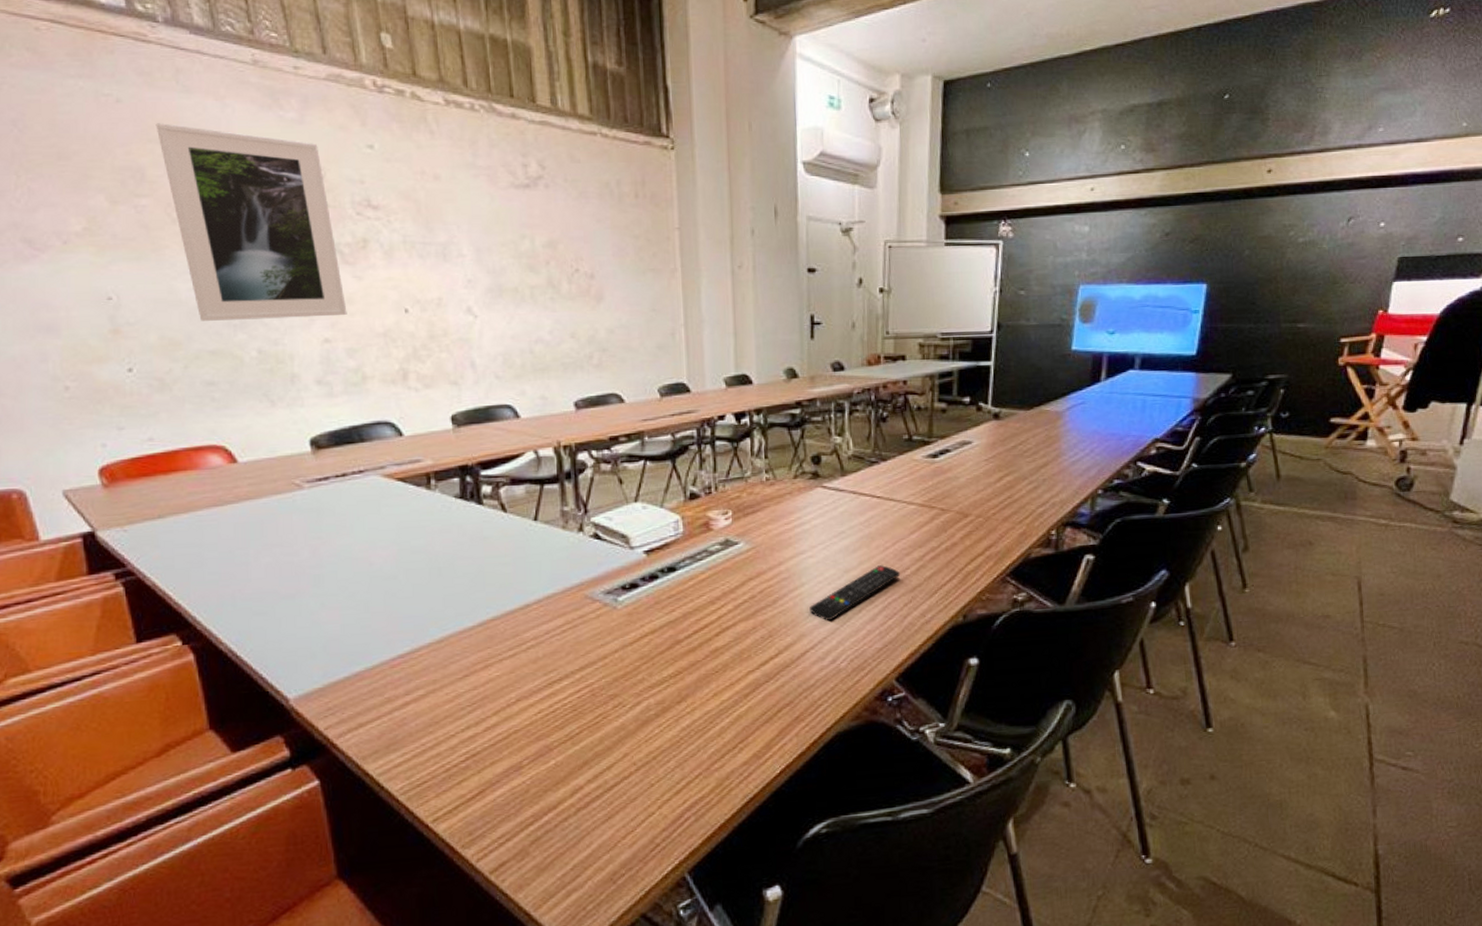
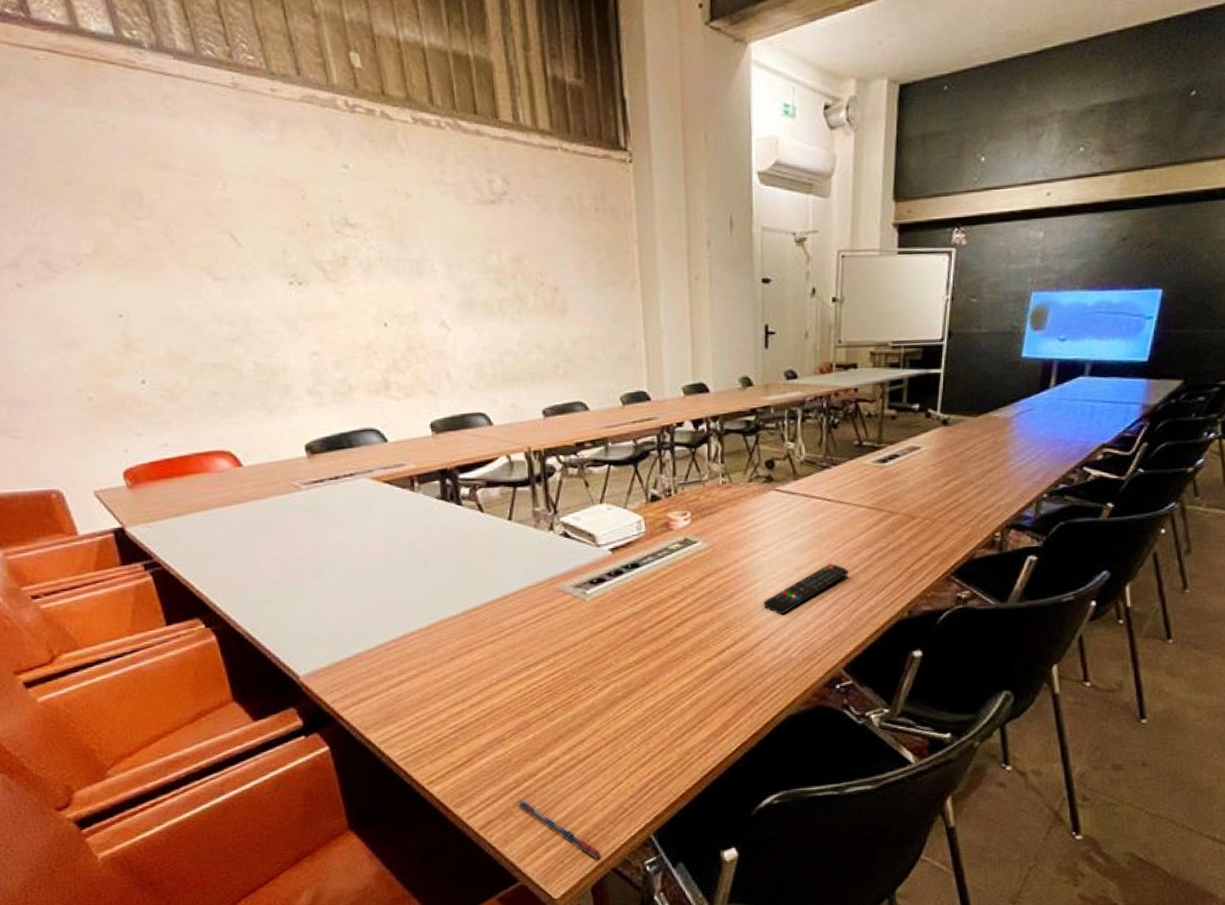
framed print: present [155,123,347,321] -> none [149,148,332,336]
pen: none [534,835,629,904] -> present [517,798,602,859]

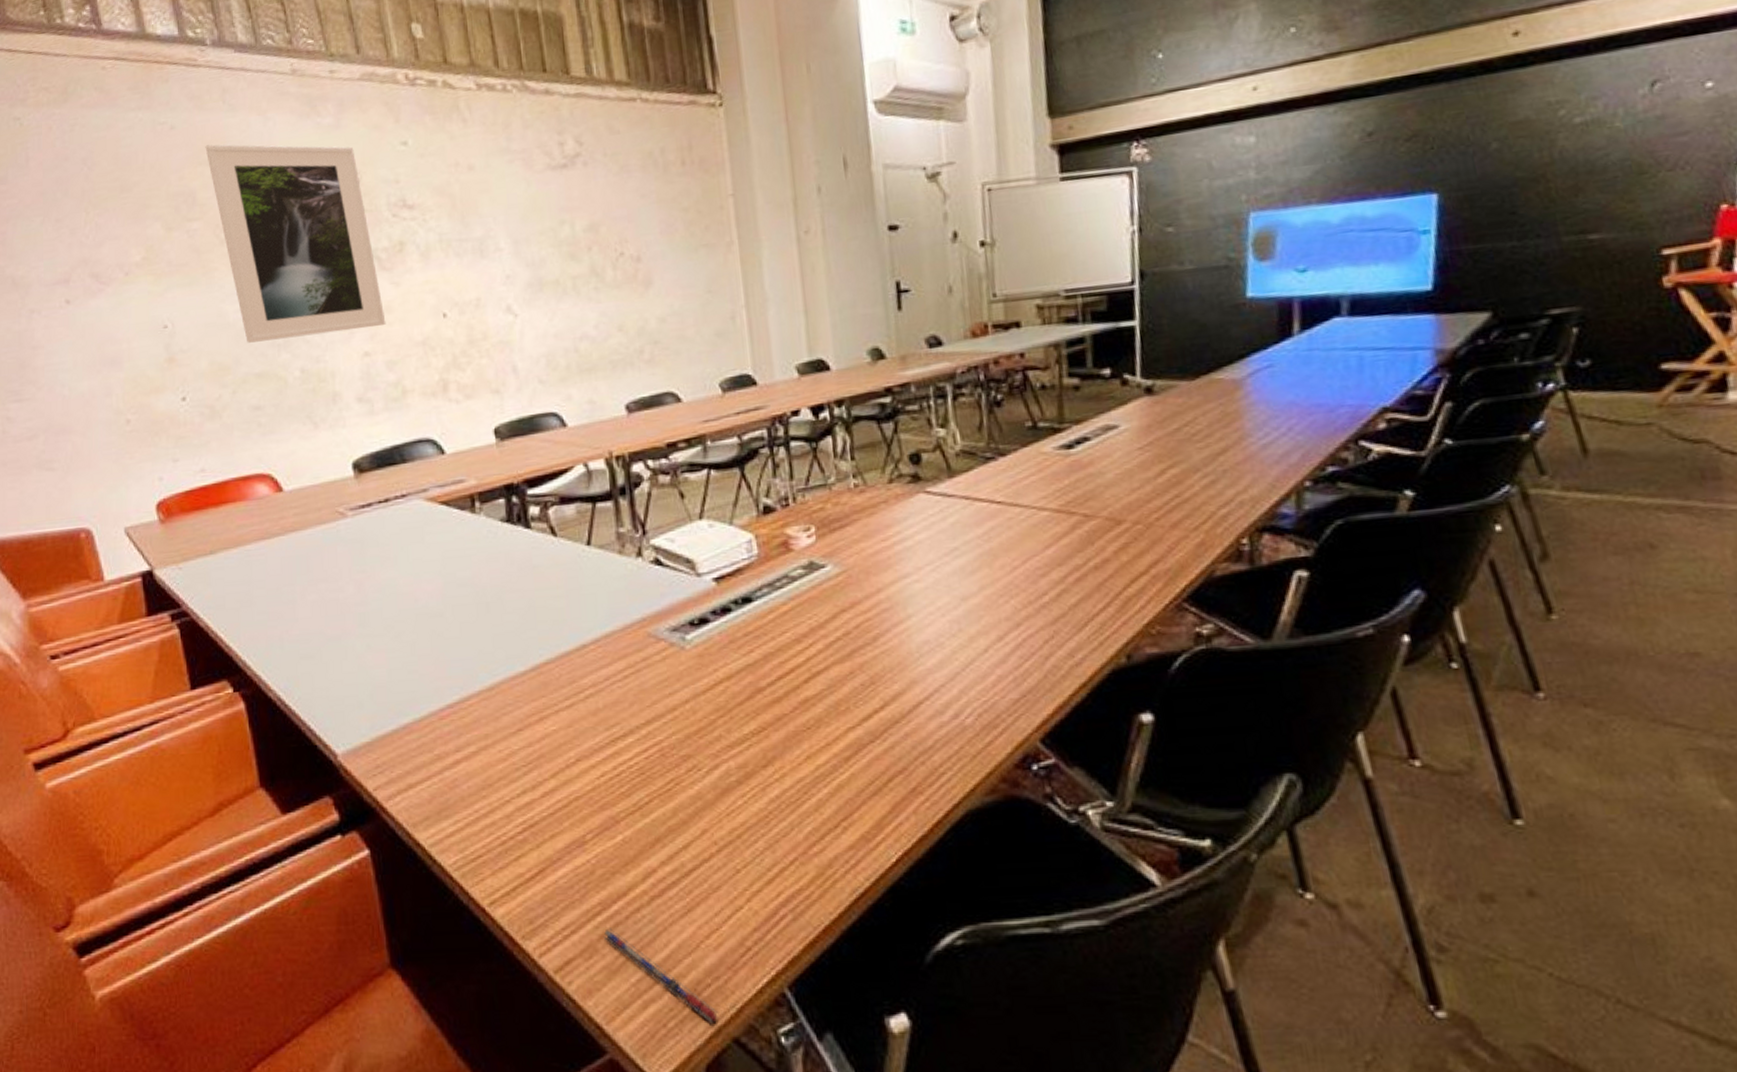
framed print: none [149,148,332,336] -> present [205,144,386,343]
remote control: present [763,563,849,614] -> none [920,589,1036,663]

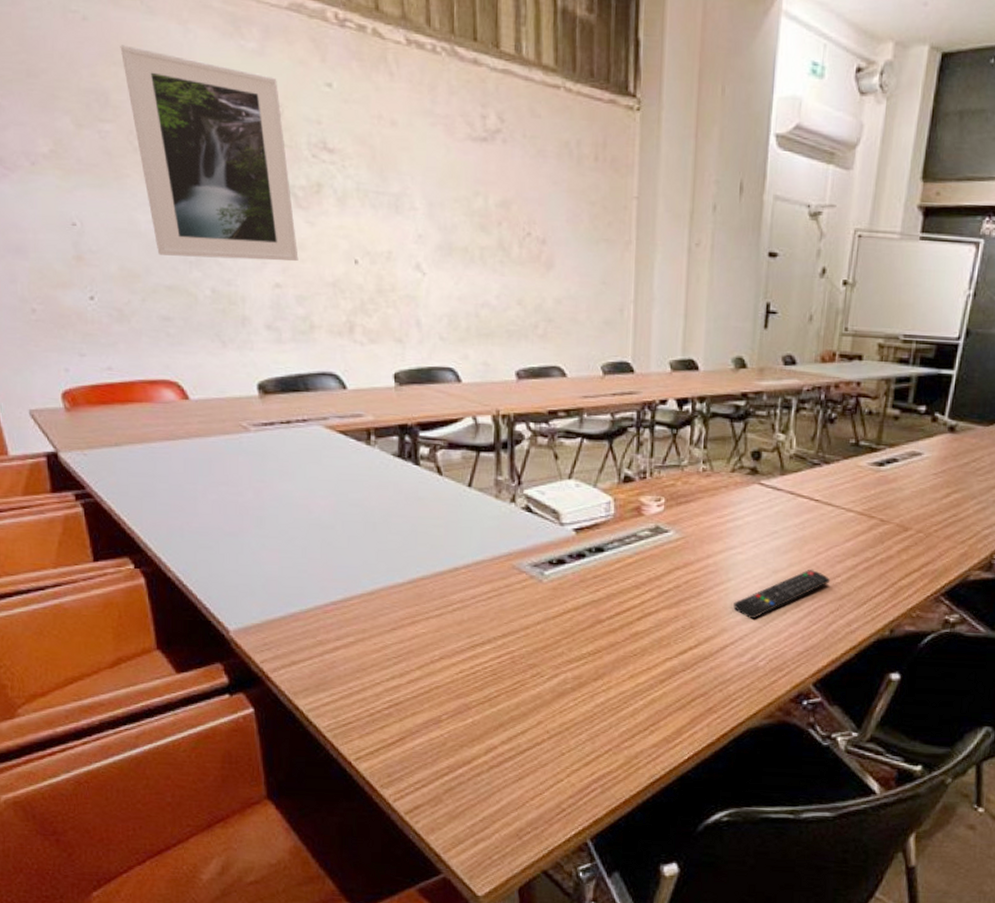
pen: present [603,928,718,1023] -> none [448,786,533,859]
remote control: none [920,589,1036,663] -> present [733,569,831,618]

